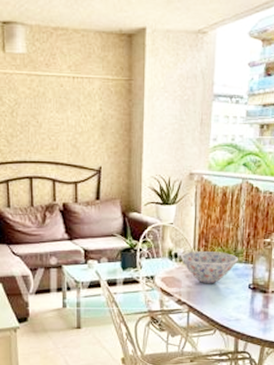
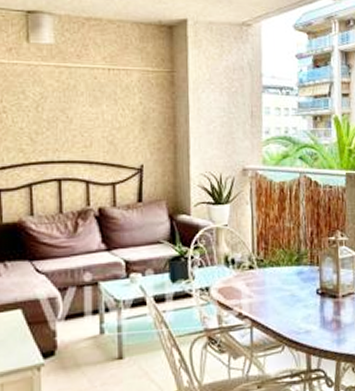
bowl: present [180,251,238,284] -> none [238,254,302,293]

